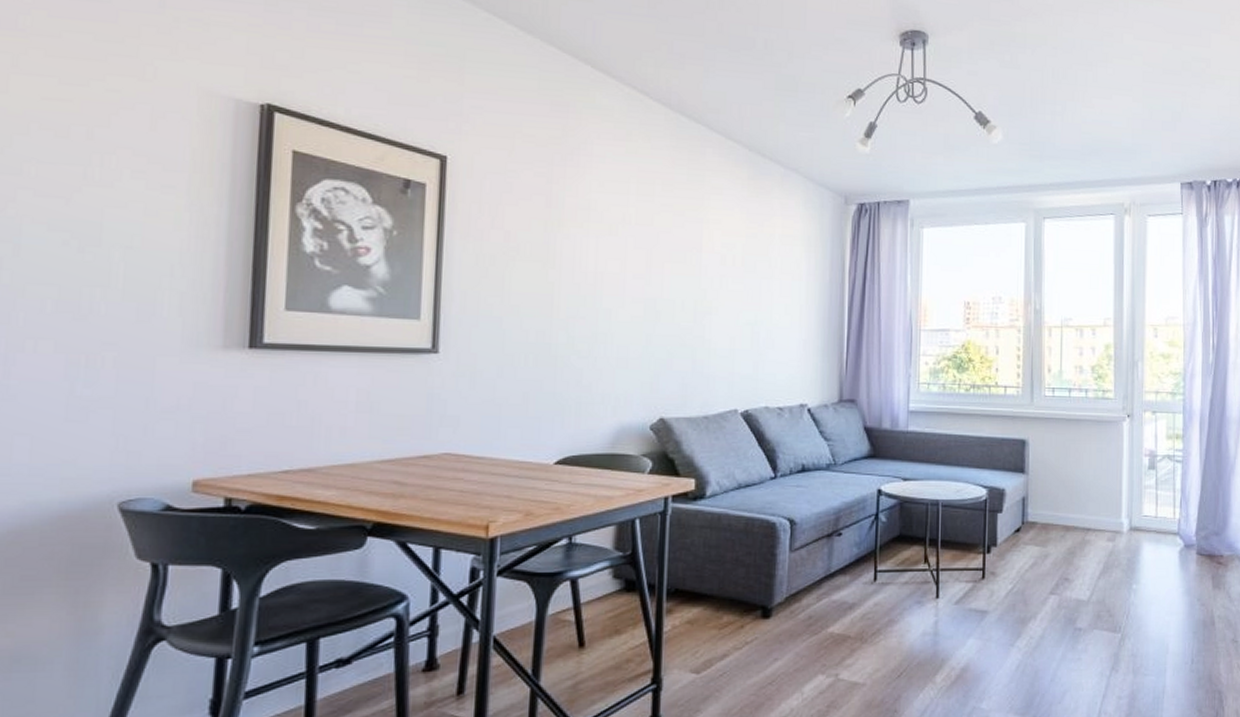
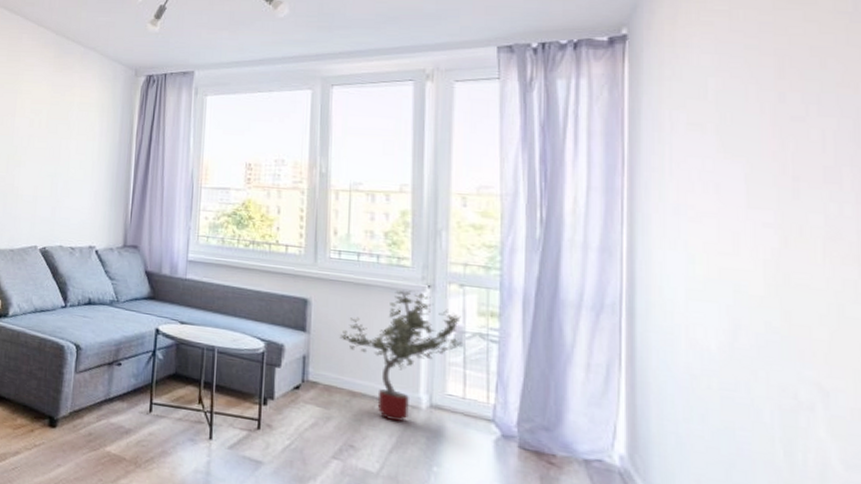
potted tree: none [1054,421,1155,549] -> present [339,290,462,422]

